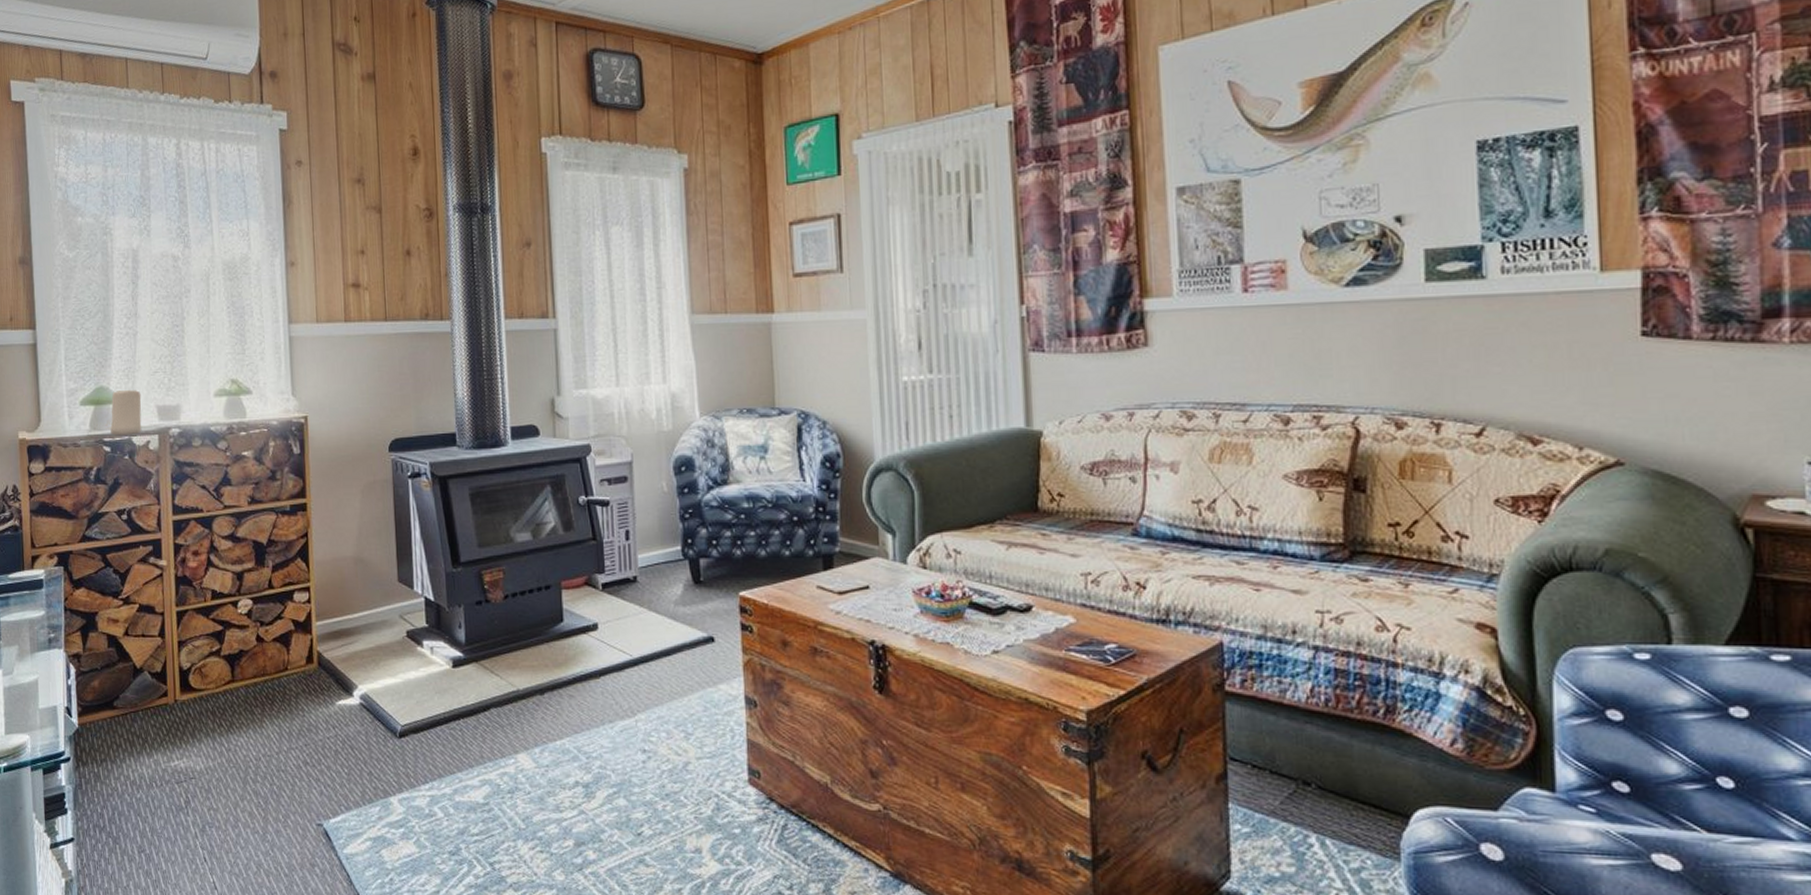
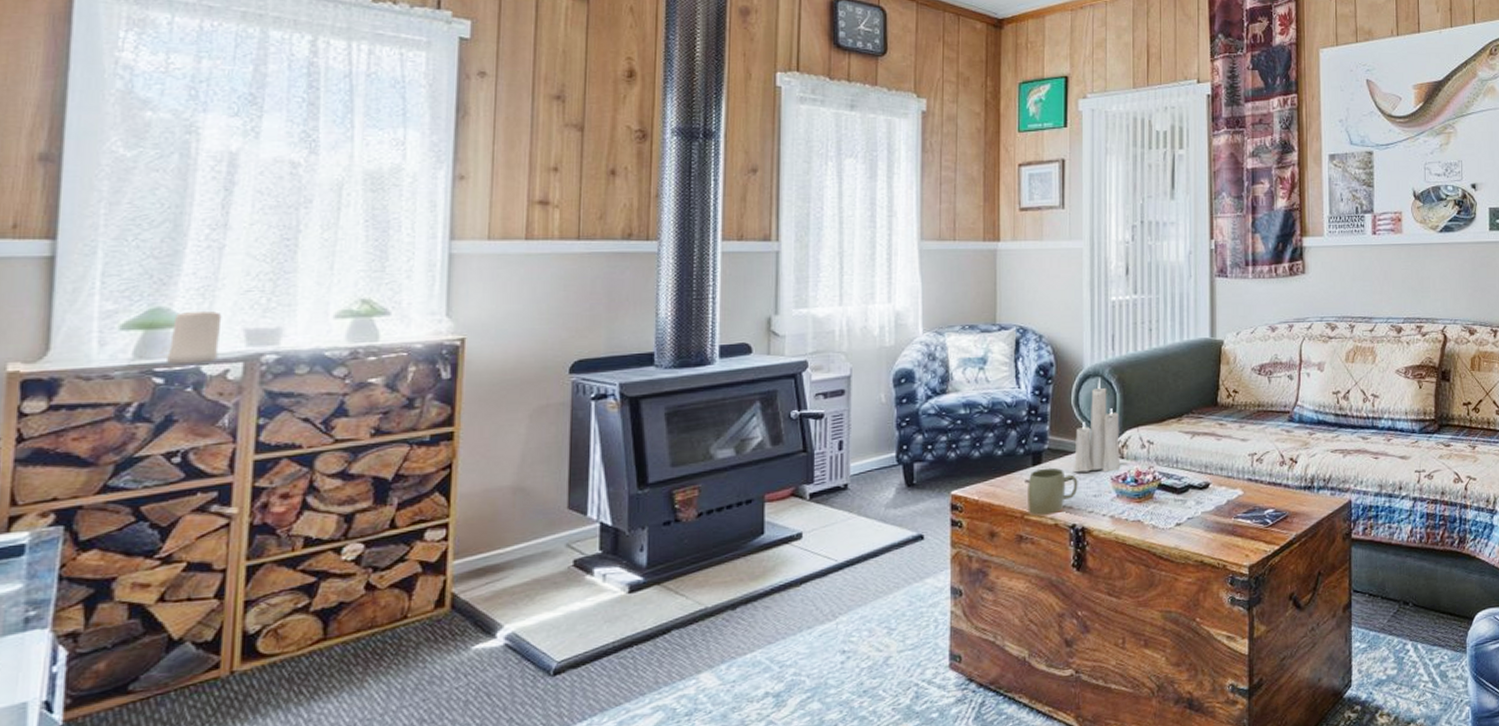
mug: none [819,573,876,628] -> present [1028,467,1078,517]
candle: none [868,473,924,583] -> present [1073,378,1121,473]

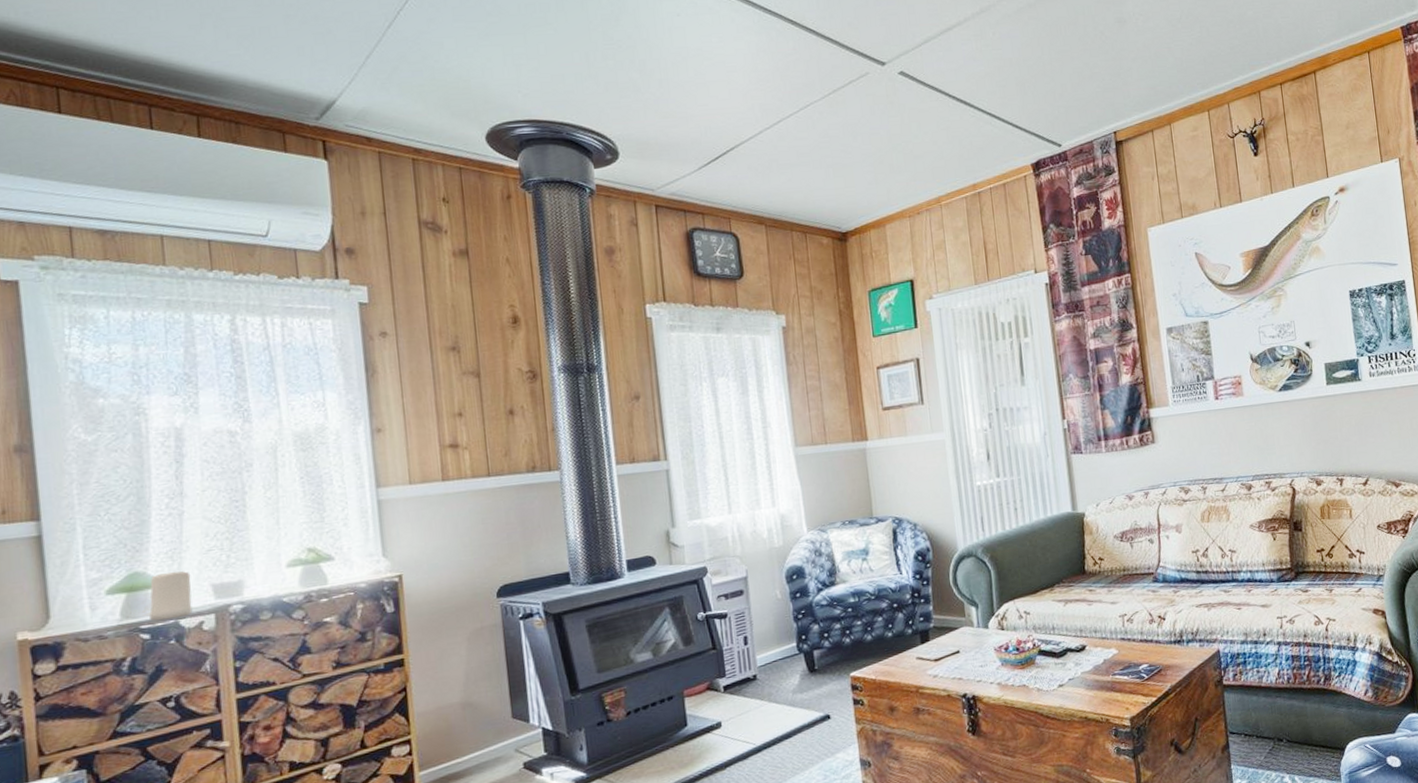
mug: present [1028,467,1078,517] -> none [918,644,965,690]
candle: present [1073,378,1121,473] -> none [957,558,1002,647]

